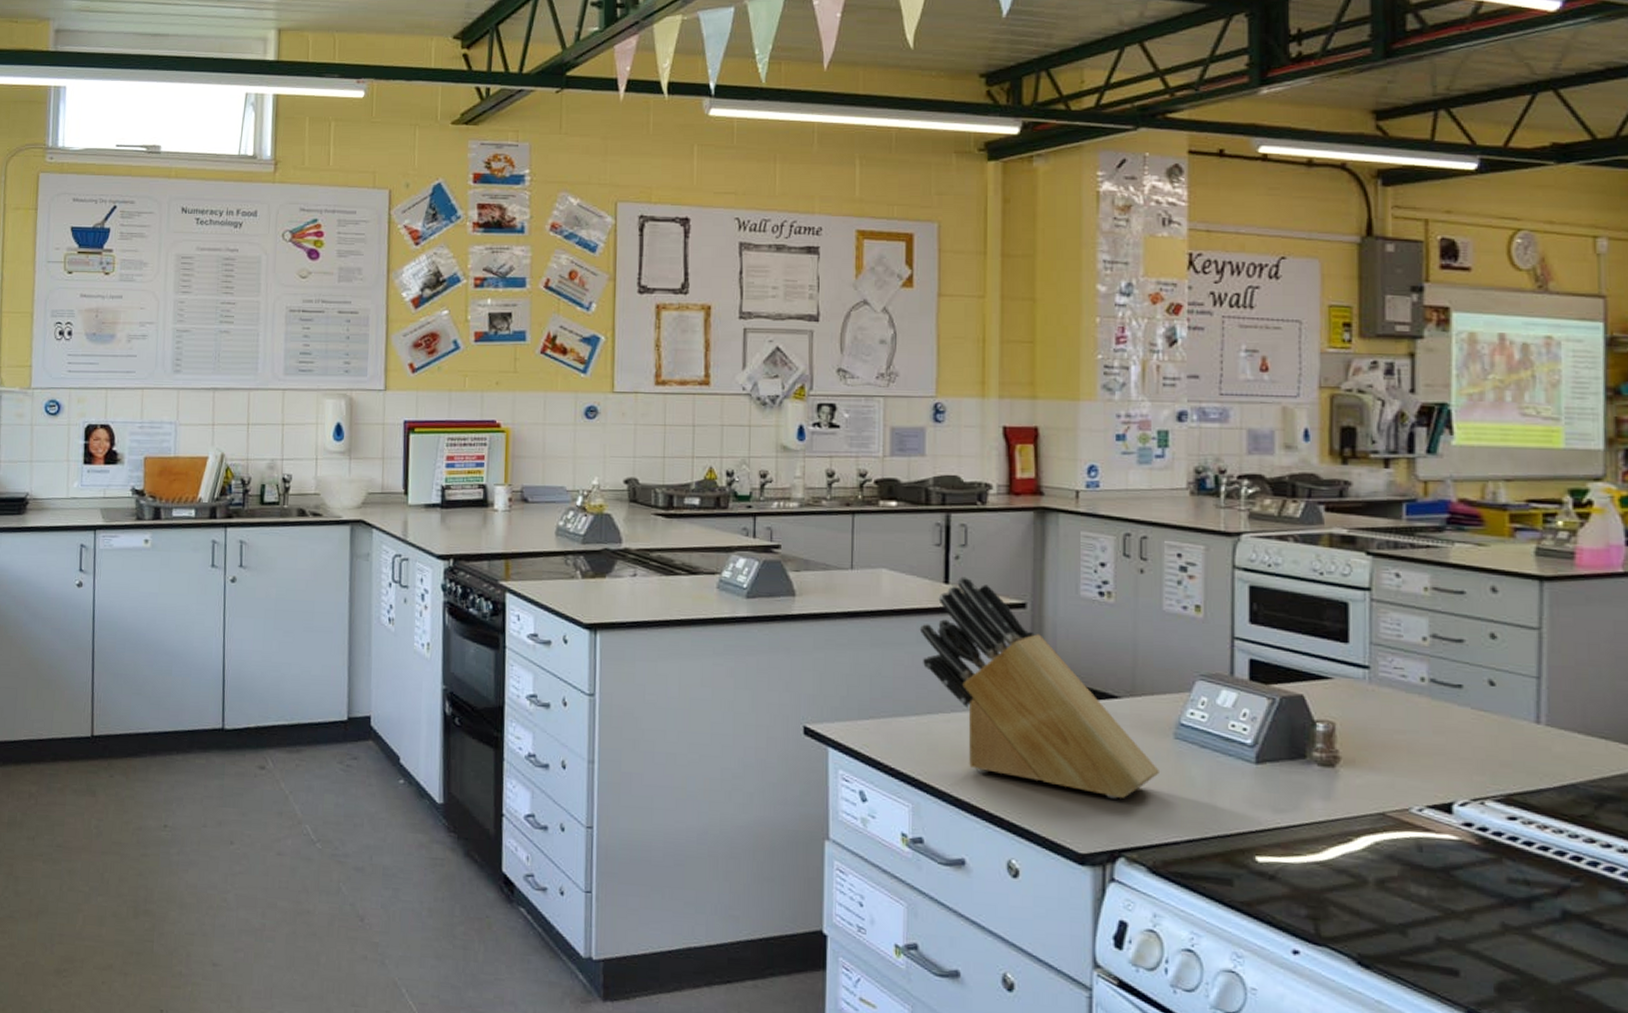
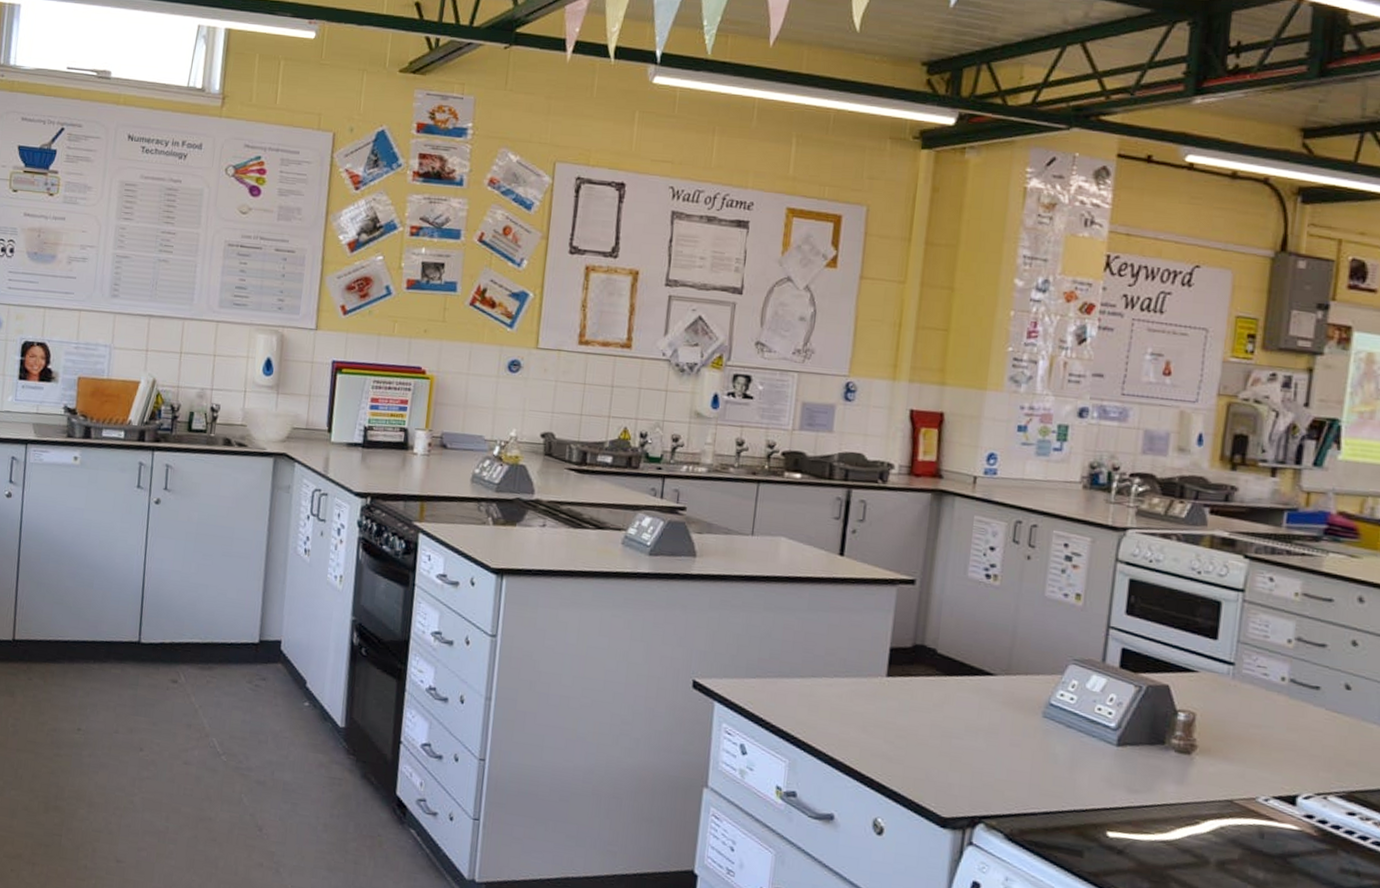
knife block: present [919,576,1159,799] -> none [811,550,1025,769]

